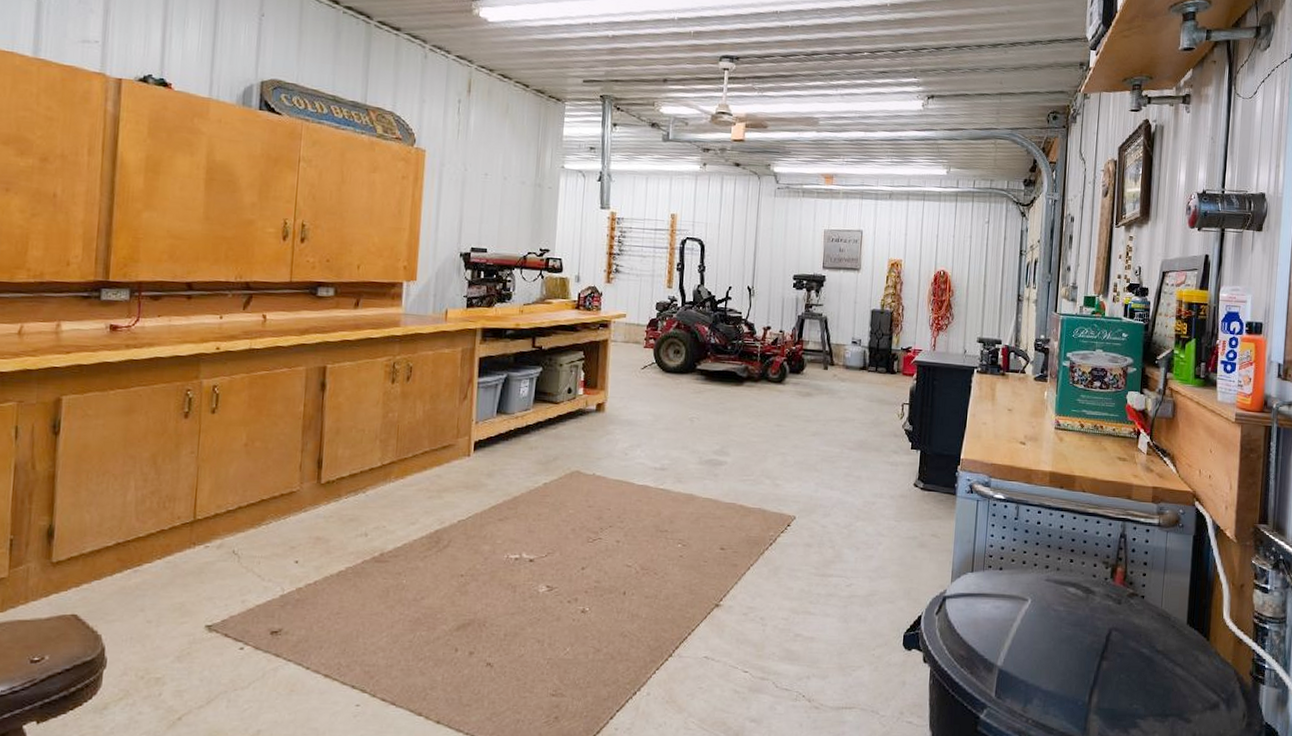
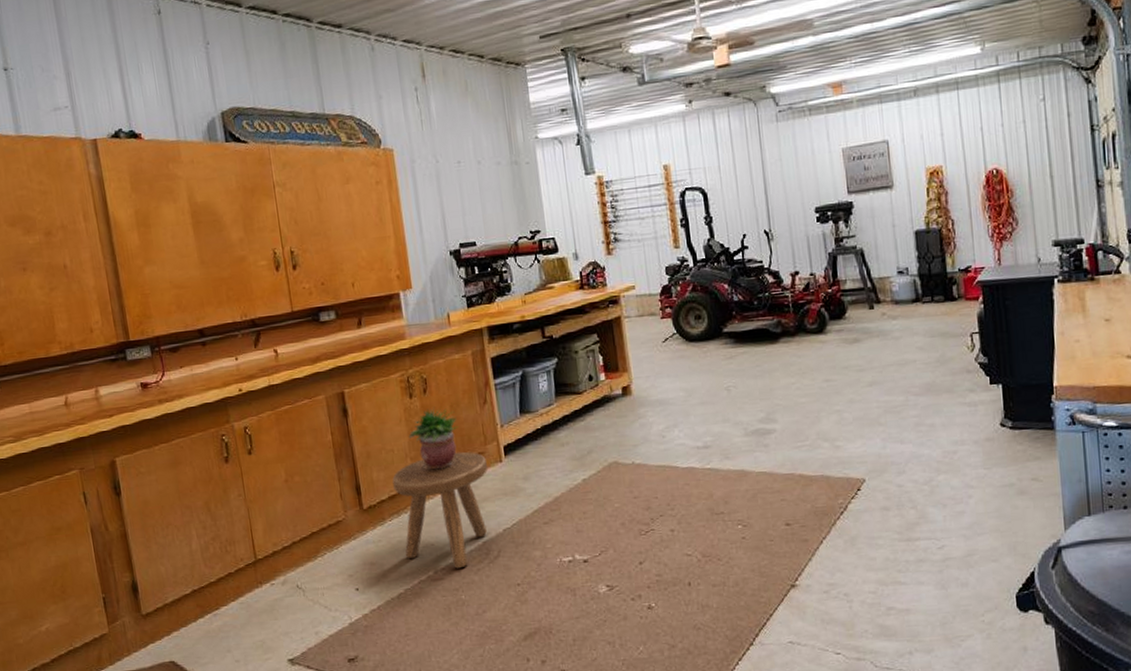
stool: none [354,441,455,553] -> present [392,451,488,569]
potted plant: none [382,395,435,455] -> present [408,408,459,470]

